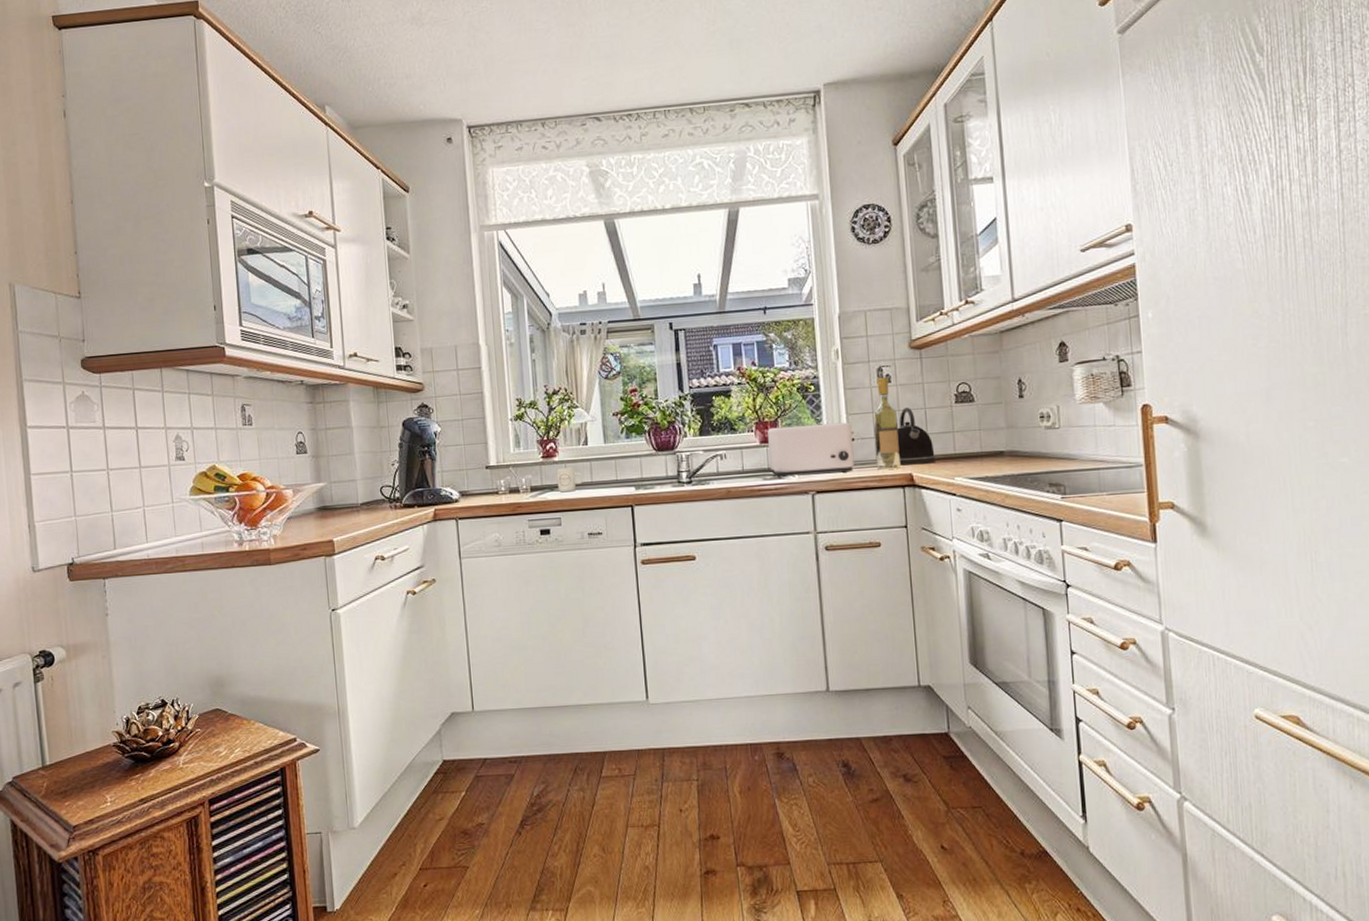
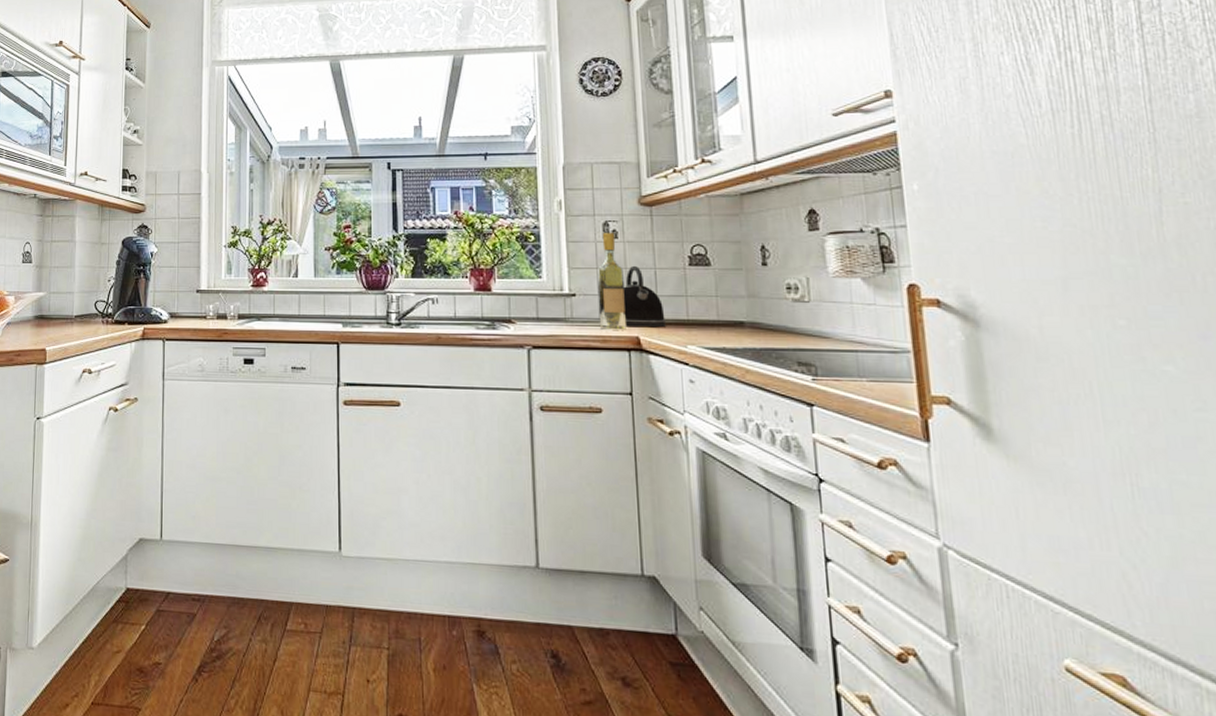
mug: present [556,467,584,493] -> none [265,298,291,323]
toaster: present [767,422,855,477] -> none [483,275,577,329]

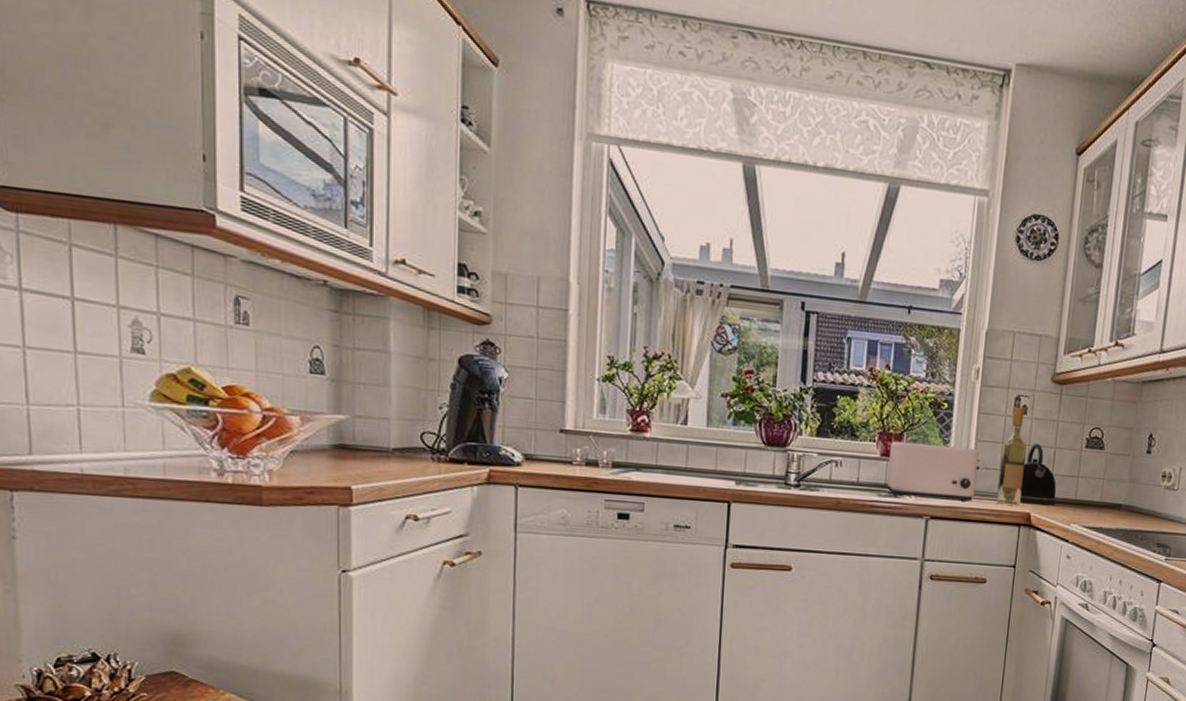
toaster: none [483,275,577,329] -> present [887,440,981,502]

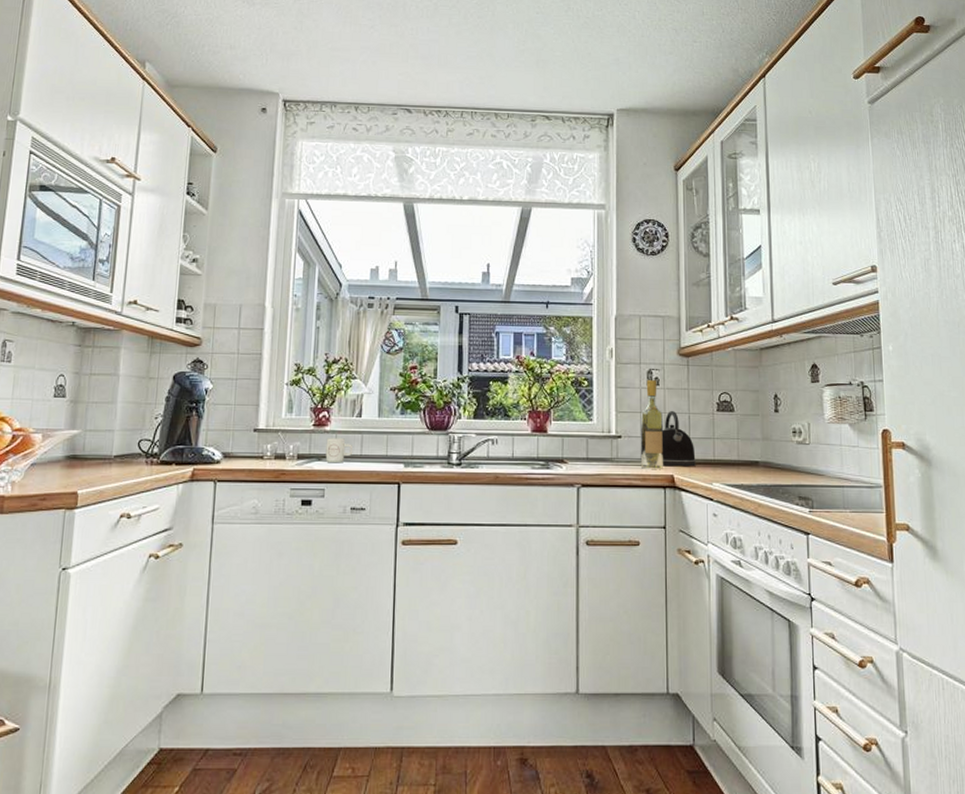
mug: none [645,446,678,475] -> present [325,438,354,463]
toaster: present [887,440,981,502] -> none [539,417,622,468]

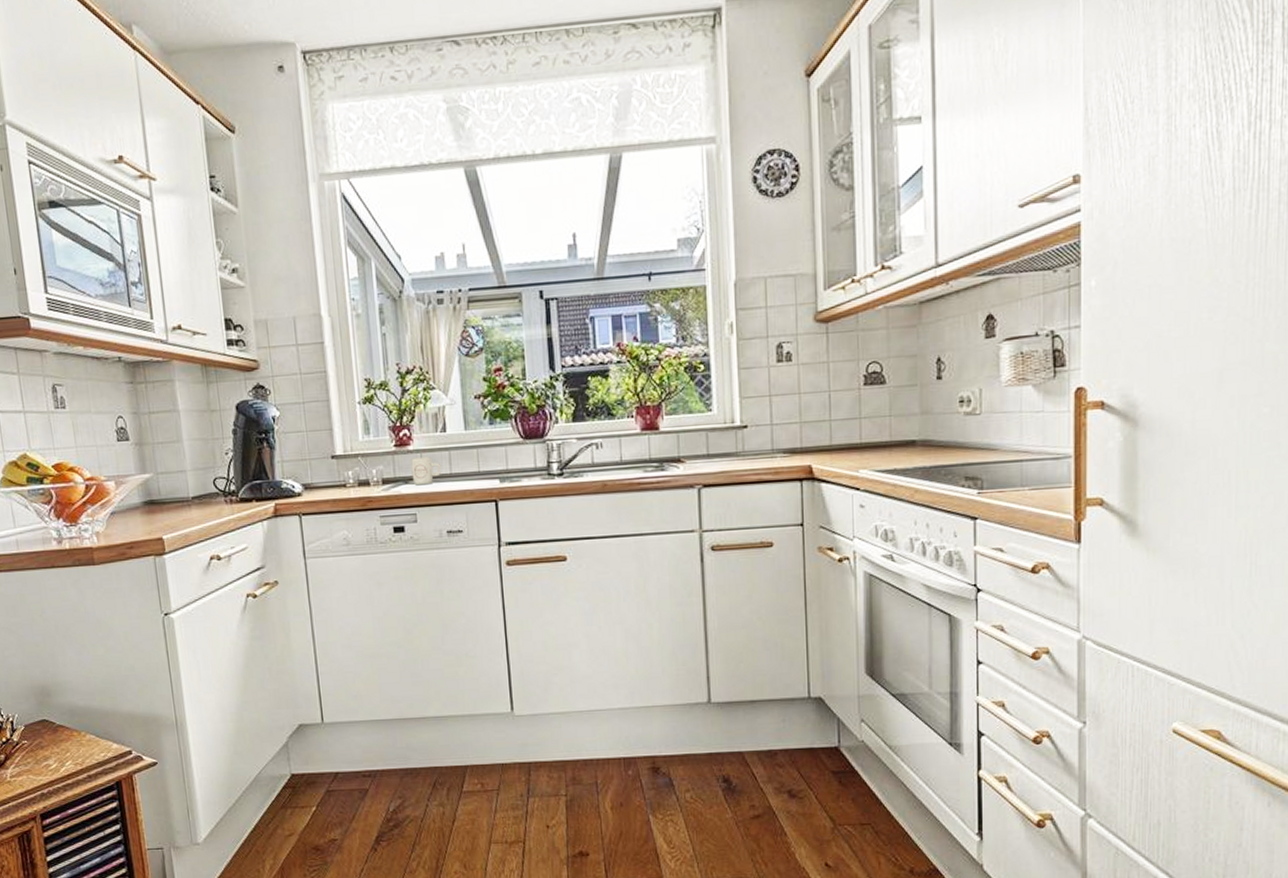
bottle: present [640,380,663,469] -> none [769,355,799,461]
kettle: present [661,410,697,467] -> none [796,389,840,456]

